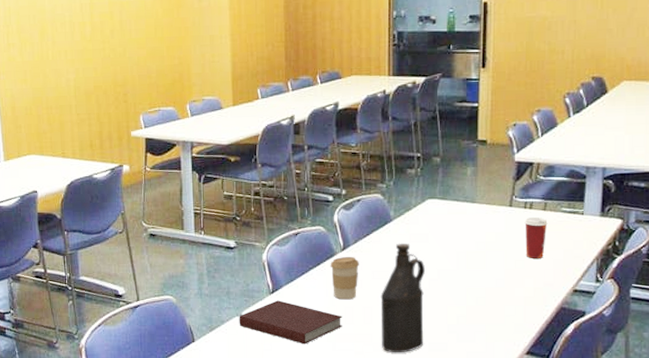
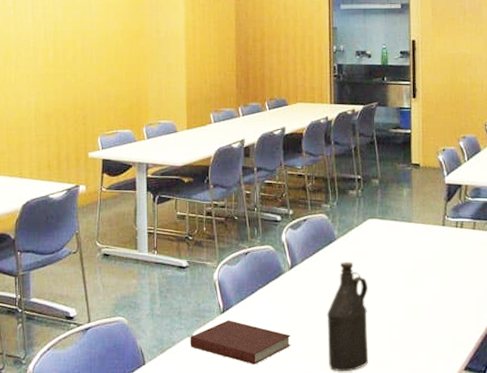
coffee cup: present [330,257,359,300] -> none [278,275,306,319]
paper cup: present [524,217,548,258] -> none [457,236,477,275]

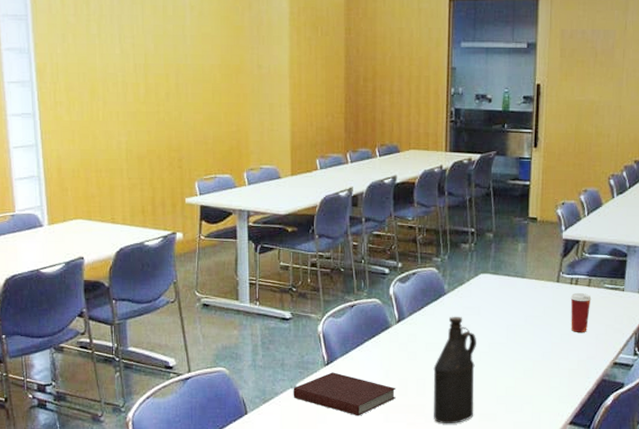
paper cup: none [457,236,477,275] -> present [570,293,592,332]

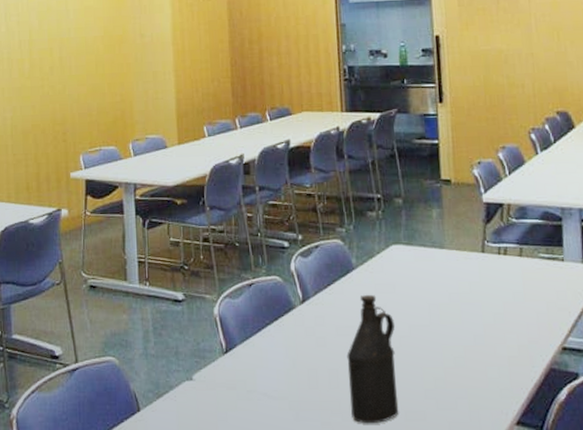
notebook: present [293,372,396,416] -> none [189,361,306,414]
paper cup: present [570,293,592,332] -> none [500,264,526,311]

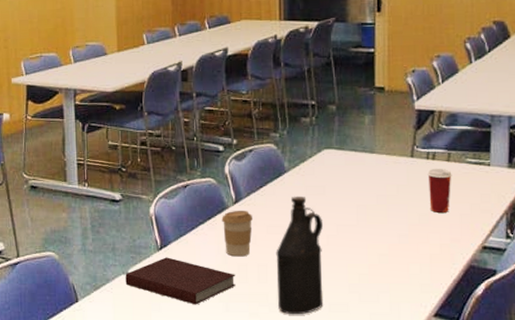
notebook: none [189,361,306,414] -> present [125,257,236,305]
coffee cup: none [289,311,321,361] -> present [221,211,252,257]
paper cup: none [500,264,526,311] -> present [427,169,452,213]

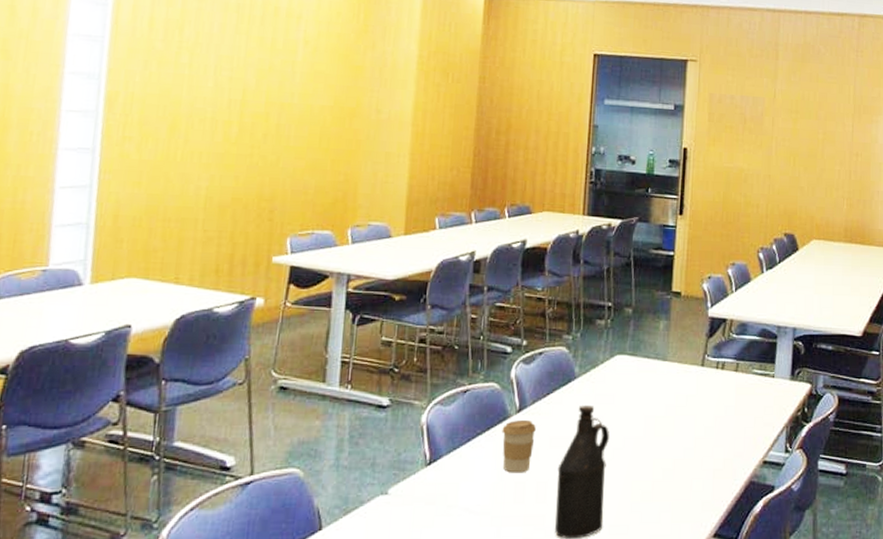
notebook: present [125,257,236,305] -> none [383,474,511,531]
paper cup: present [427,169,452,213] -> none [716,379,739,425]

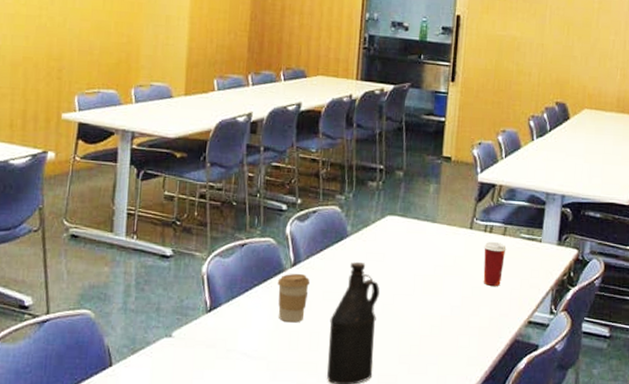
paper cup: none [716,379,739,425] -> present [483,242,507,286]

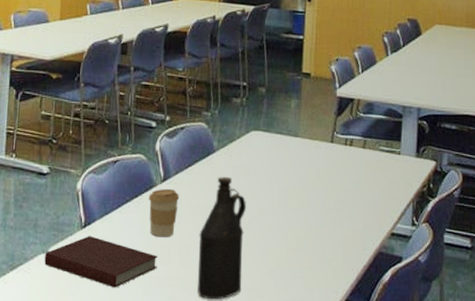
notebook: none [167,320,286,373] -> present [44,236,158,288]
paper cup: present [483,242,507,286] -> none [345,155,367,198]

